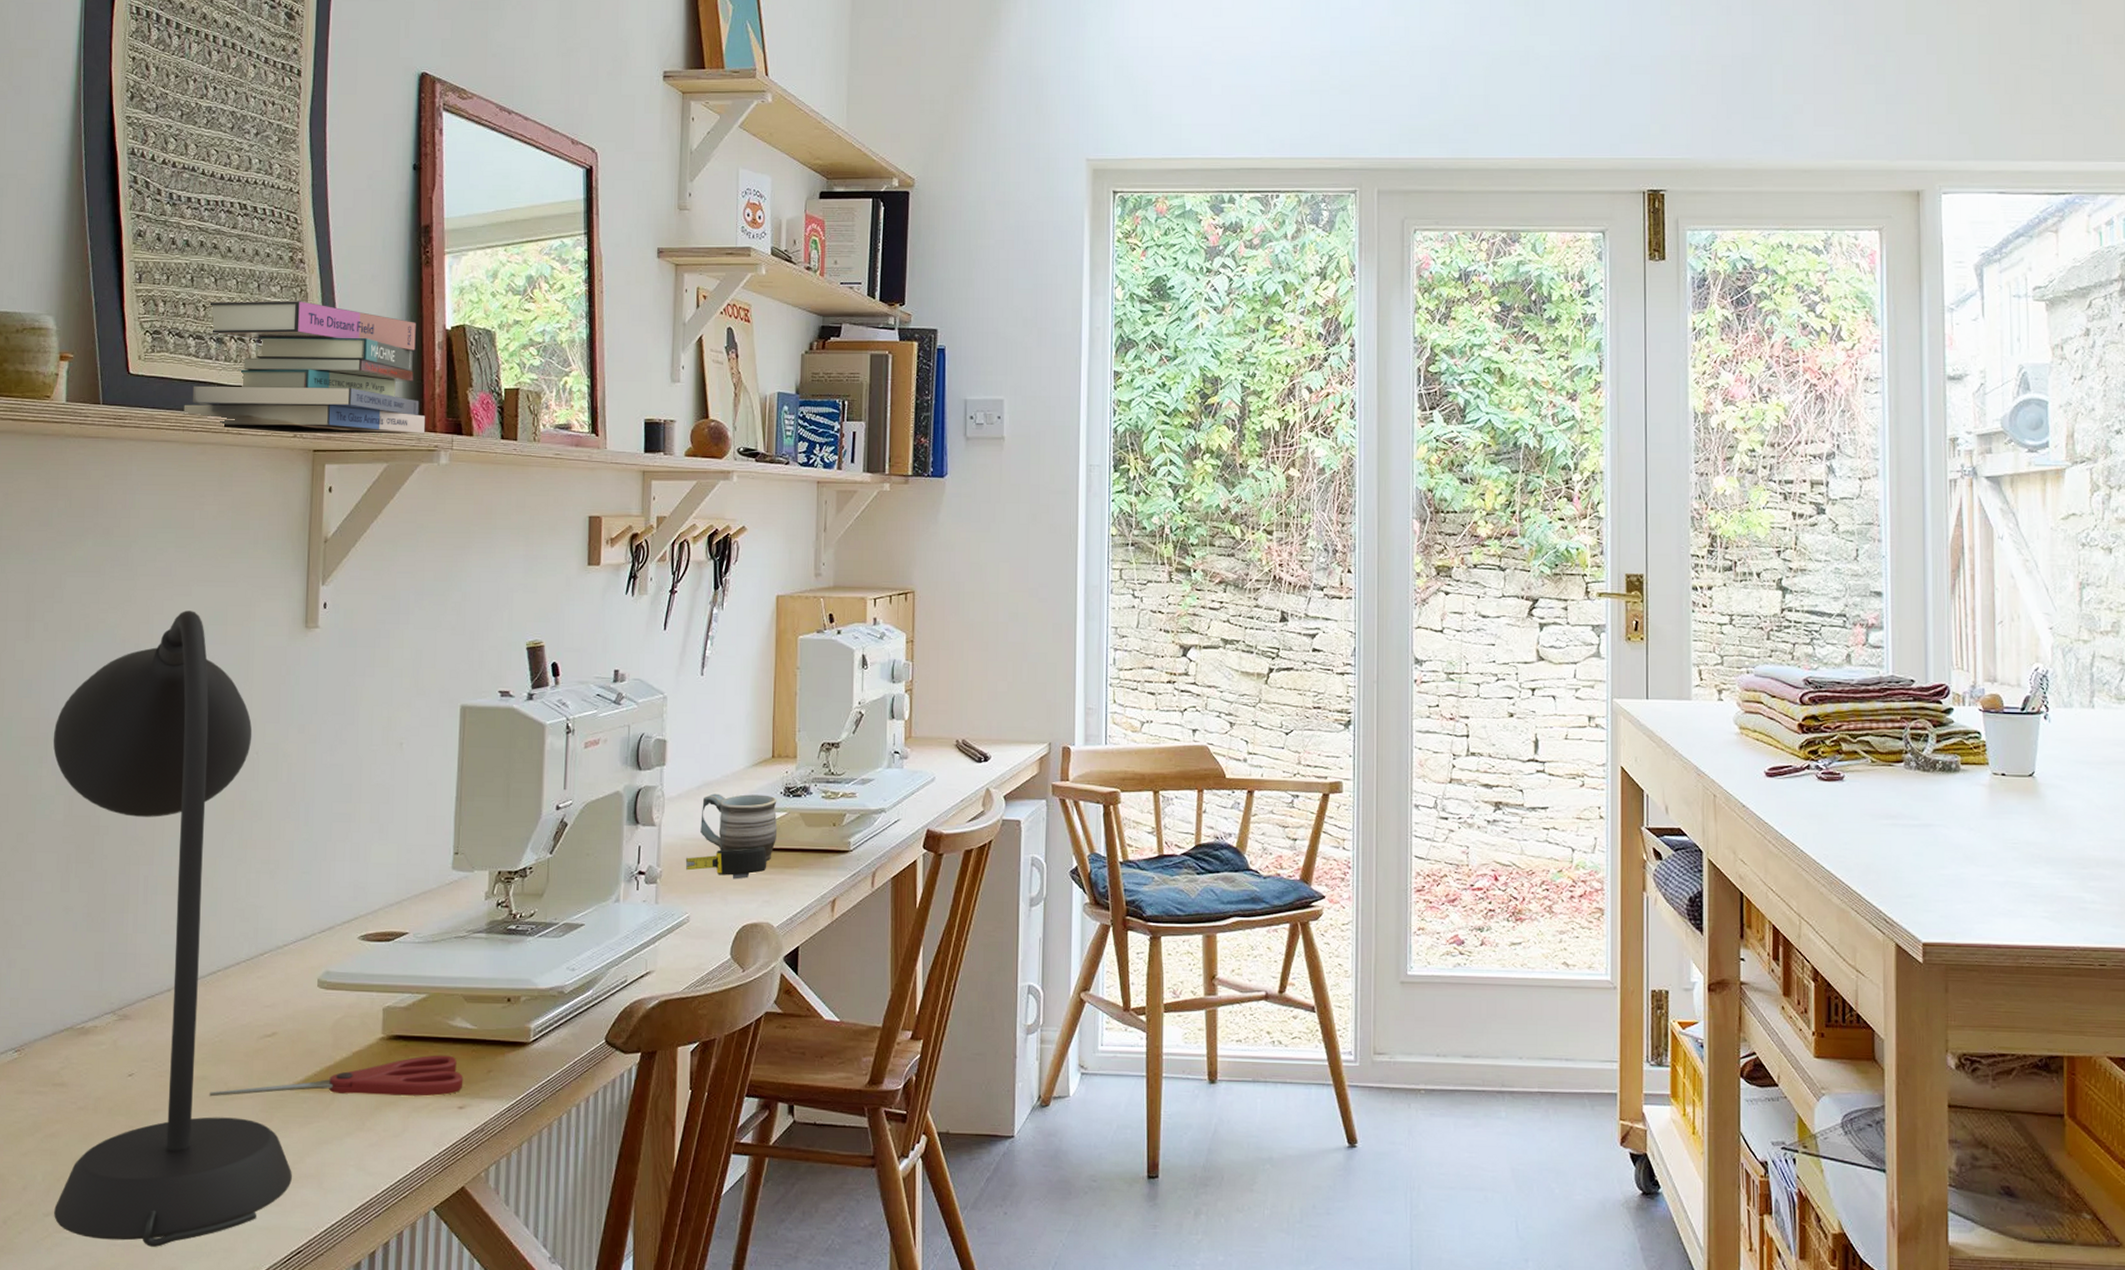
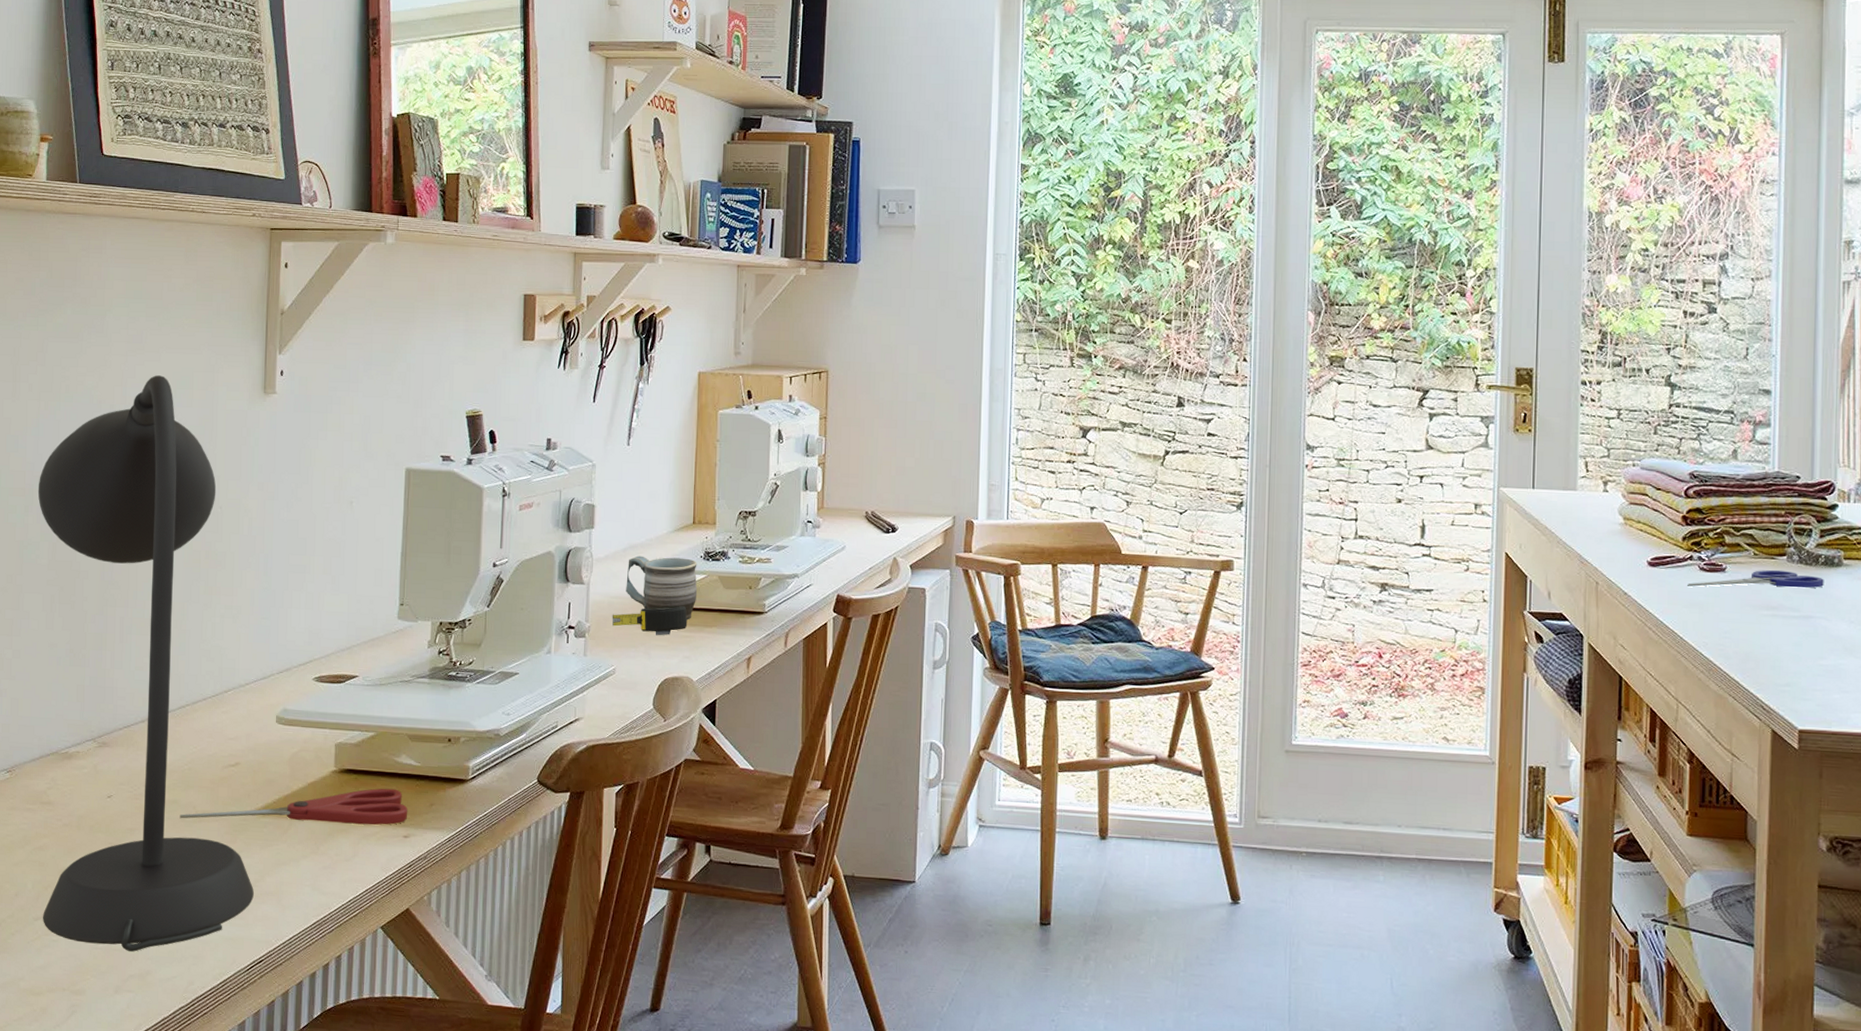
books: present [183,301,426,435] -> none [152,88,374,215]
scissors: none [1805,777,1942,797] -> present [1686,569,1824,589]

